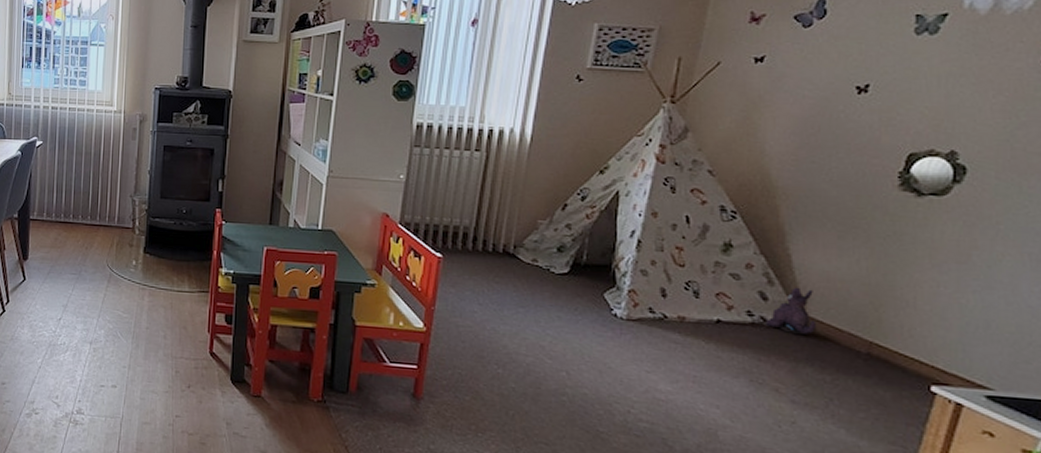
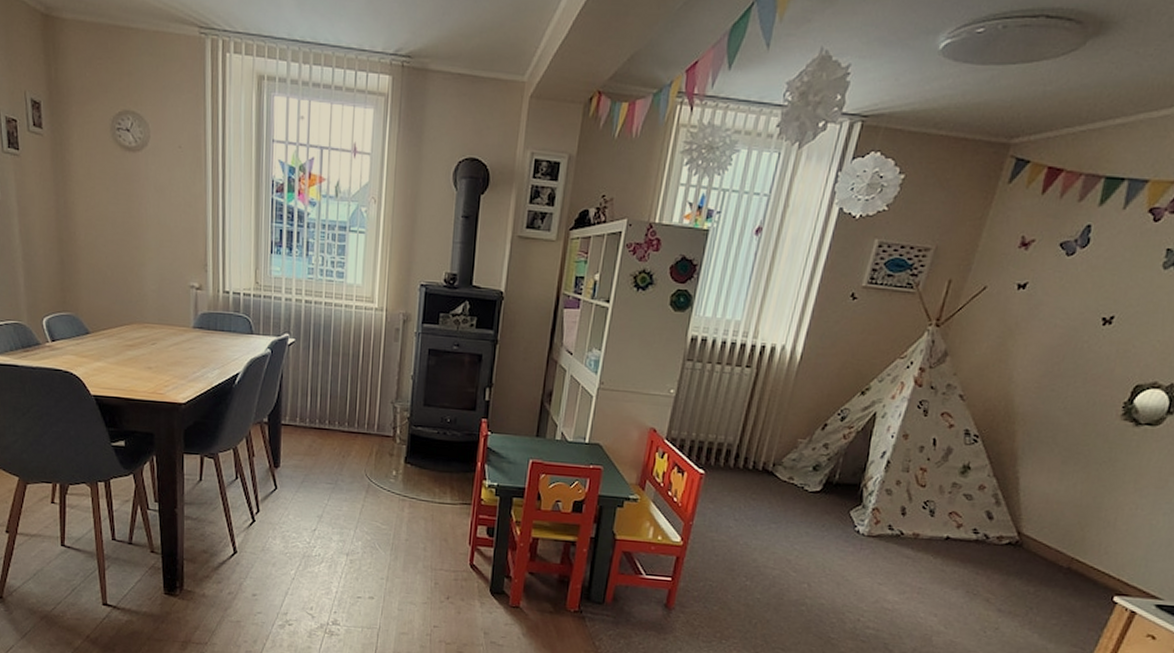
plush toy: present [765,287,816,336] -> none [987,507,1033,552]

